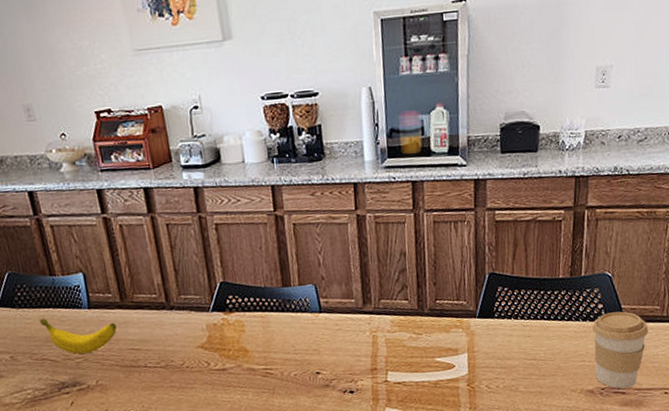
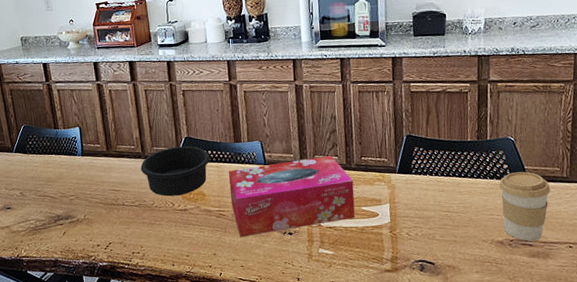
banana: present [39,318,117,354] -> none [43,163,102,193]
bowl: none [165,292,253,355] -> present [140,145,211,197]
tissue box: none [275,300,428,399] -> present [228,156,355,238]

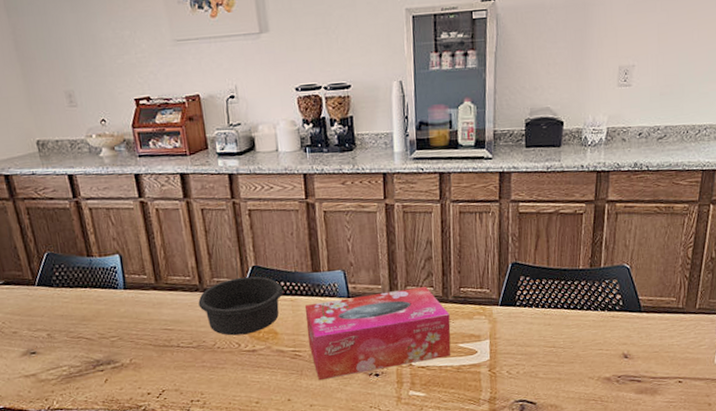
coffee cup: present [498,171,551,241] -> none [610,302,665,377]

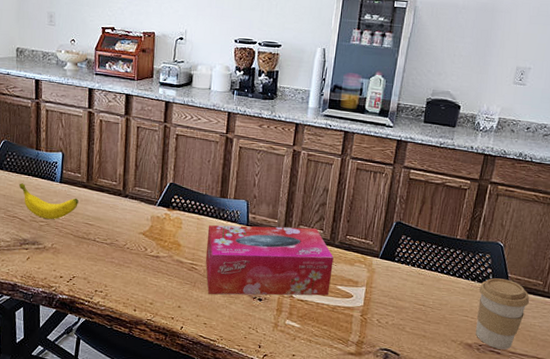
banana: none [75,298,151,333] -> present [18,183,79,220]
bowl: present [198,276,284,336] -> none [118,190,193,241]
coffee cup: none [610,302,665,377] -> present [475,278,530,350]

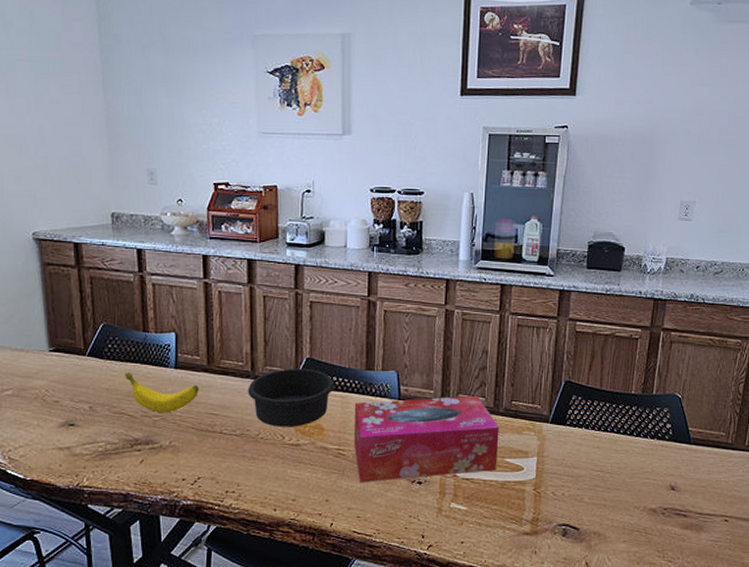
bowl: none [118,190,193,241] -> present [248,368,335,427]
coffee cup: present [475,278,530,350] -> none [658,433,714,511]

